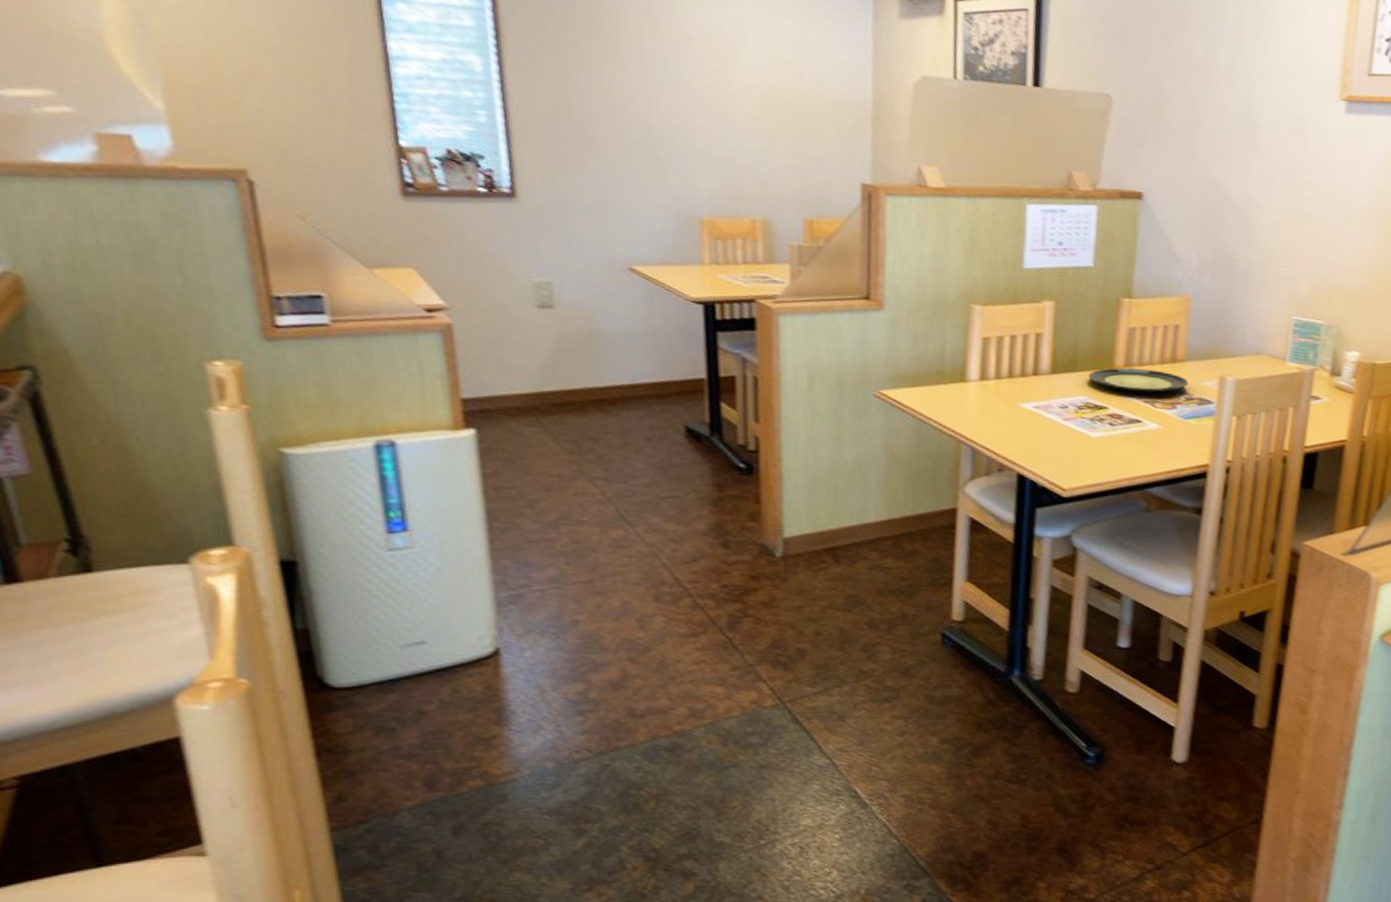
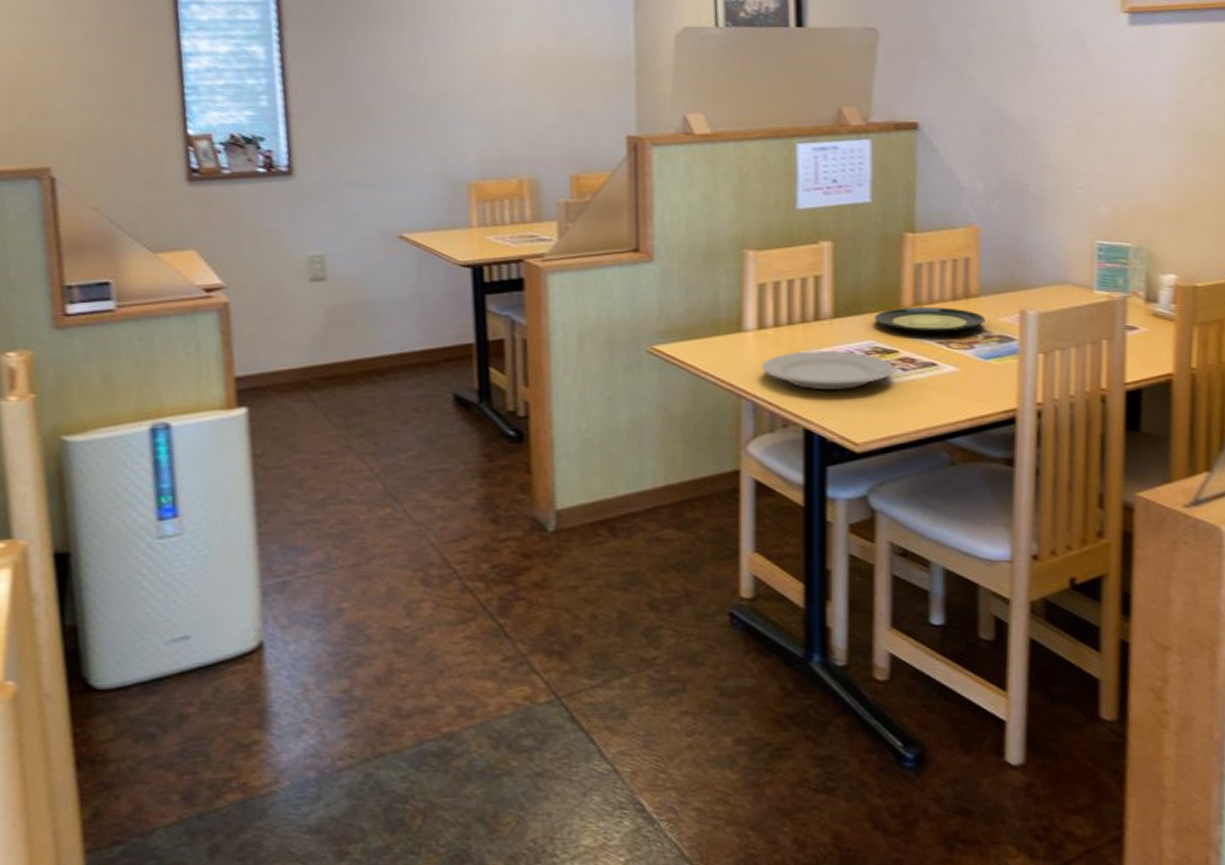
plate: none [982,402,1104,441] -> present [762,349,895,391]

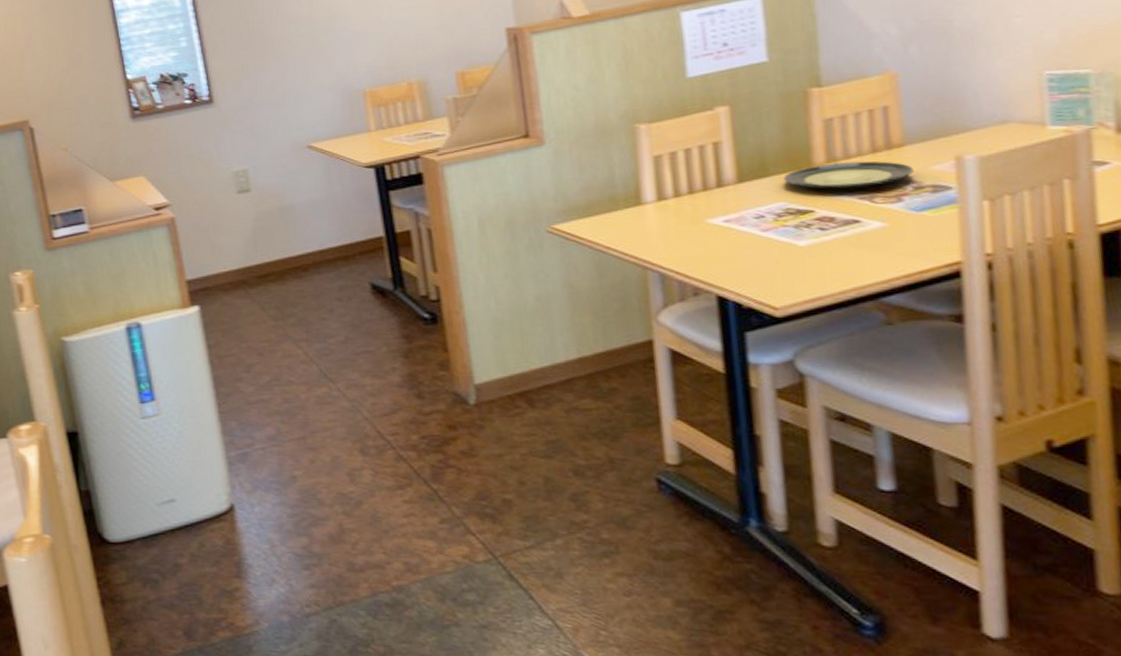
plate: present [762,349,895,391] -> none [665,214,813,257]

